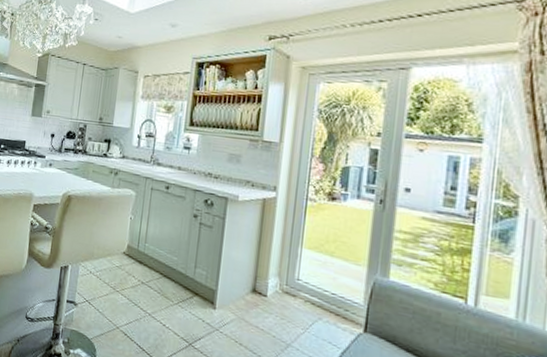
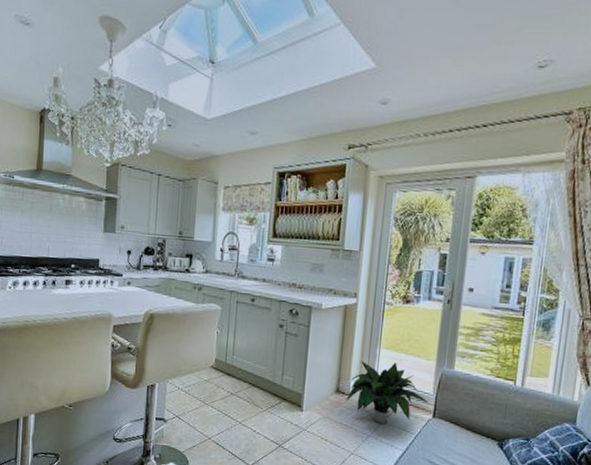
potted plant: none [263,259,360,334] -> present [346,361,429,424]

